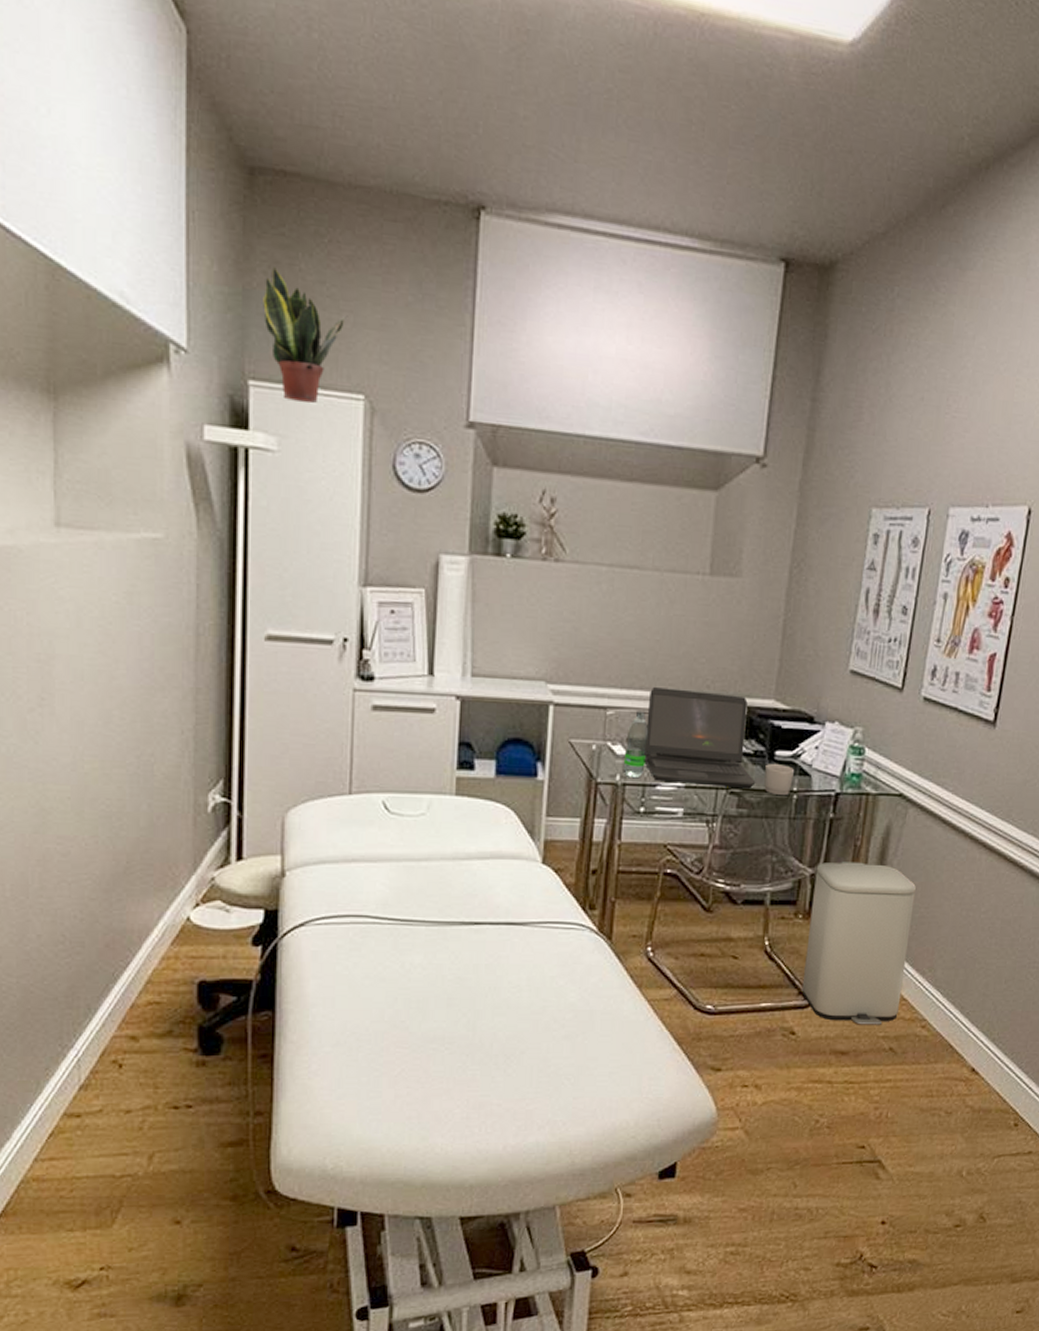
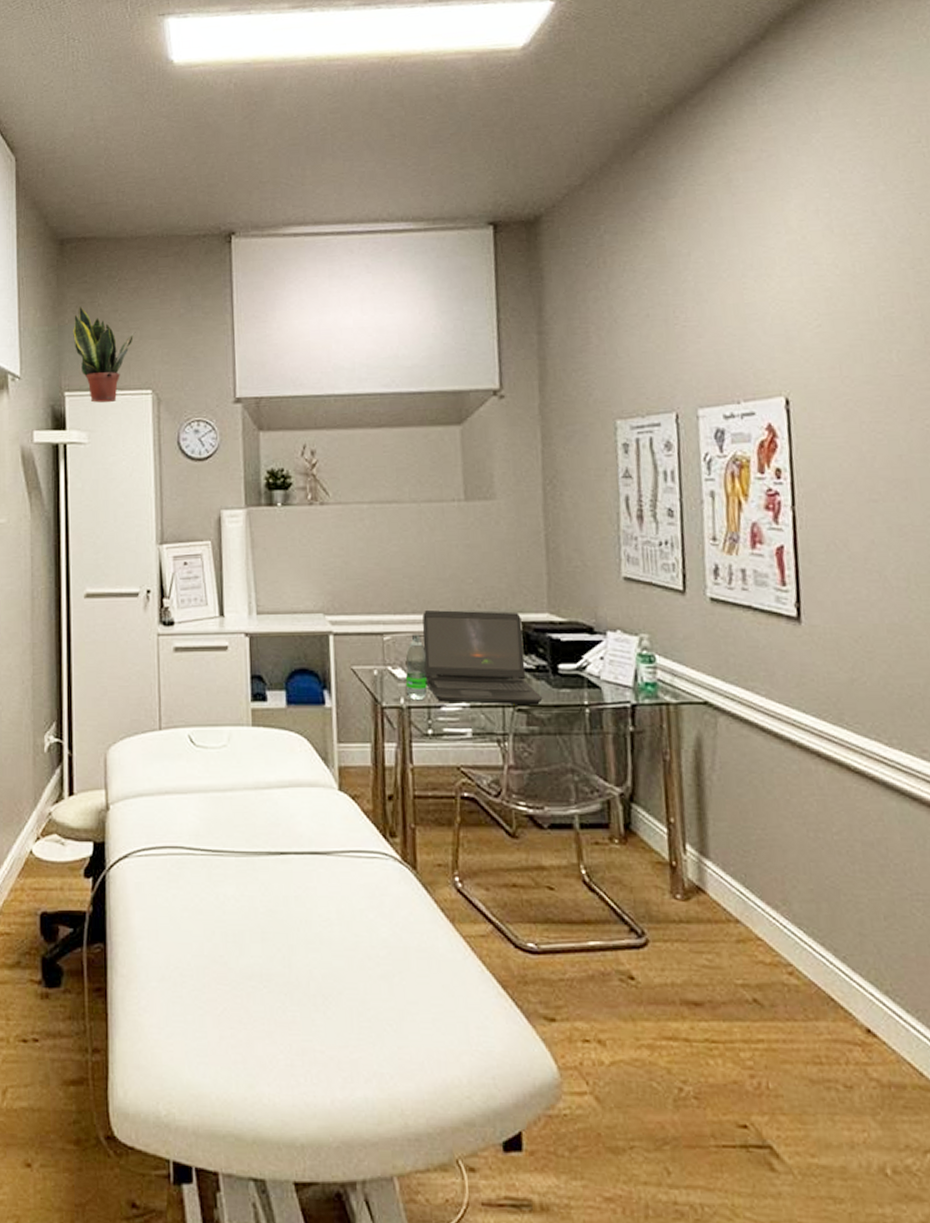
mug: present [764,763,795,796] -> none [550,677,583,711]
pedal bin: present [802,862,917,1026] -> none [624,779,756,972]

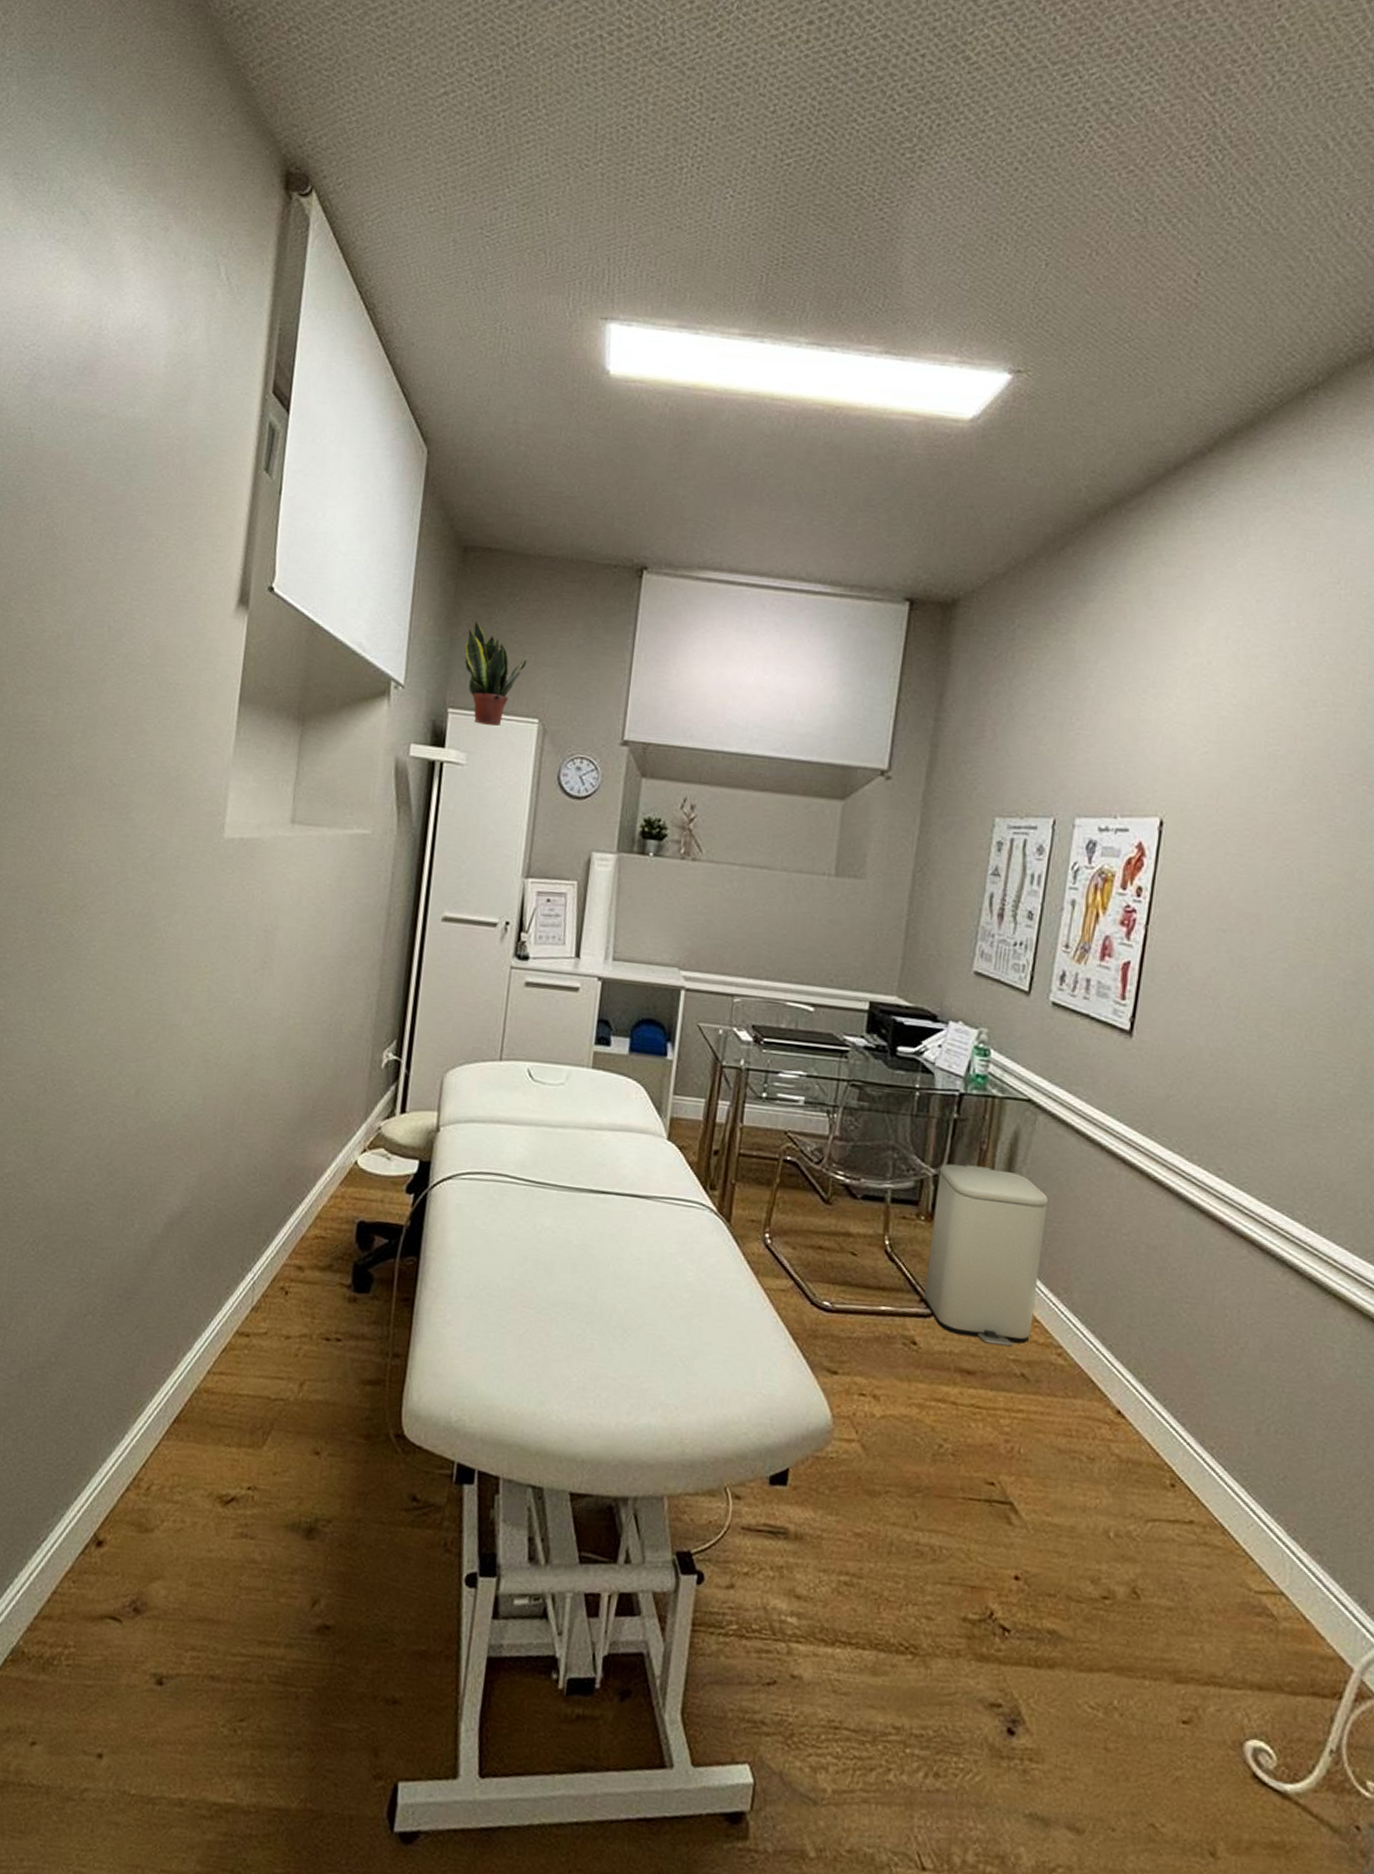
bottle: present [405,634,428,700] -> none [747,999,774,1064]
laptop computer: present [422,610,543,705] -> none [768,978,878,1083]
pedal bin: none [624,779,756,972] -> present [924,1163,1049,1348]

